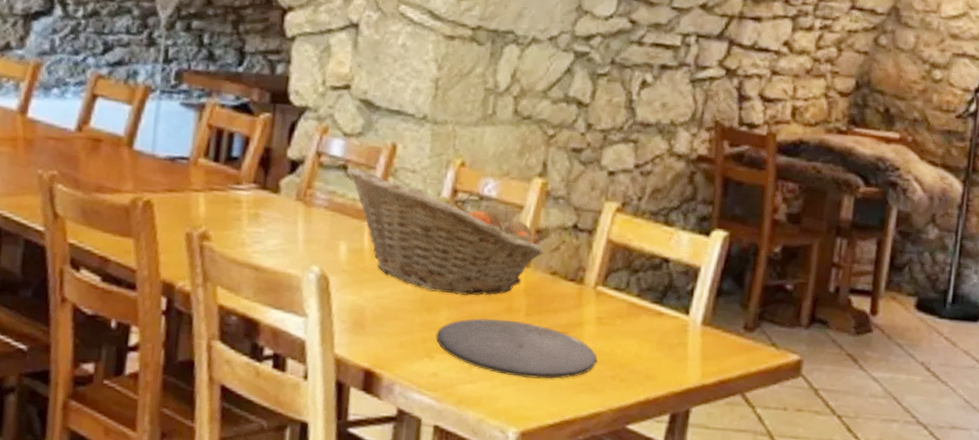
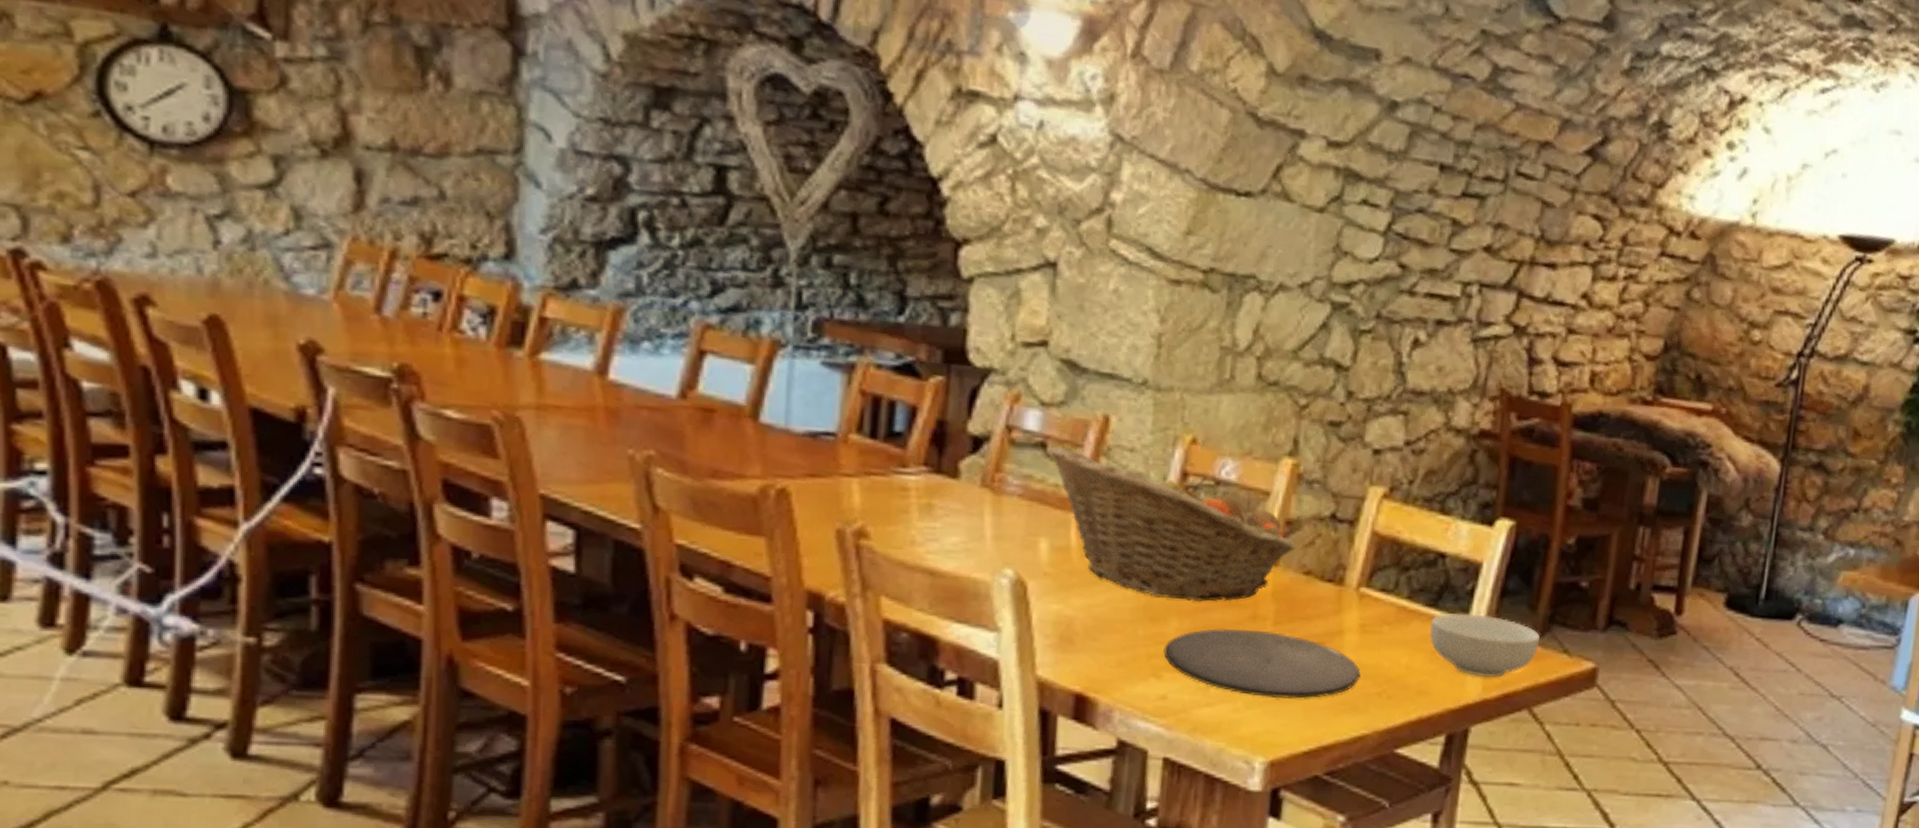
cereal bowl: none [656,309,752,366] -> present [1430,613,1541,678]

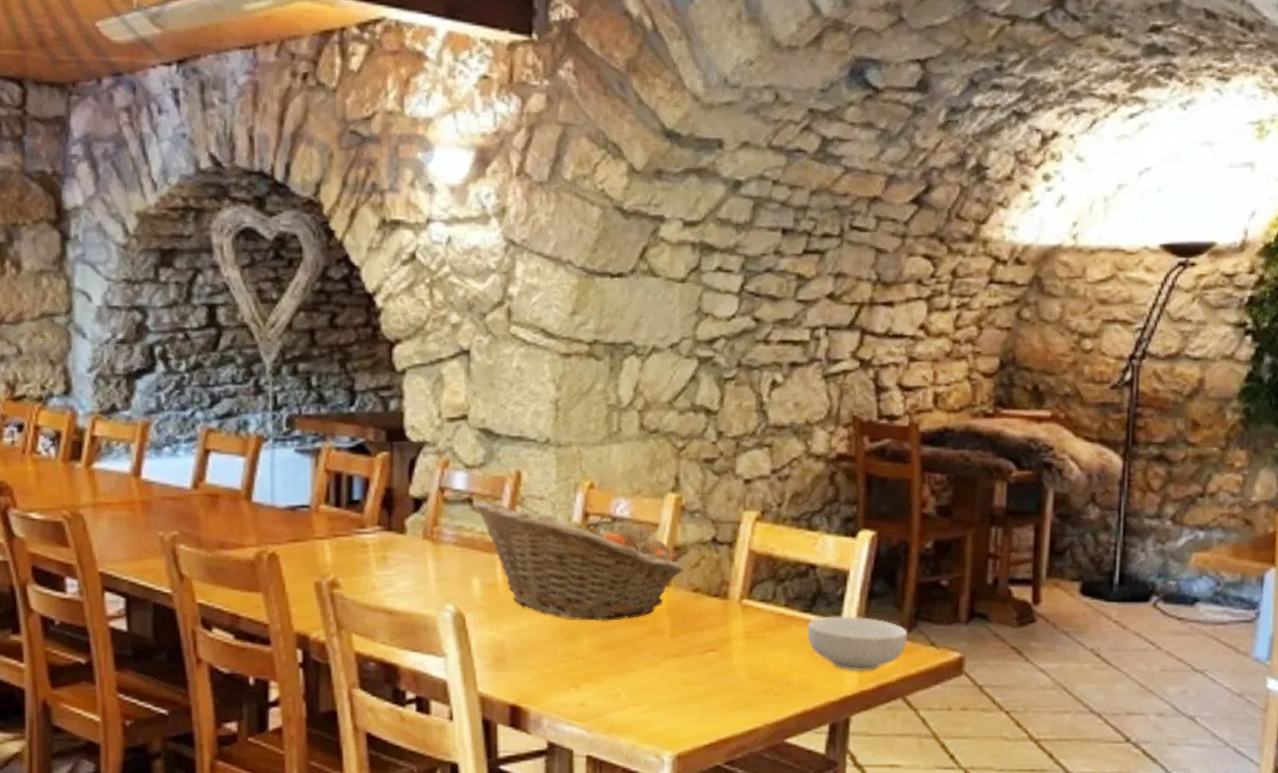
plate: present [1163,628,1361,699] -> none [580,642,749,699]

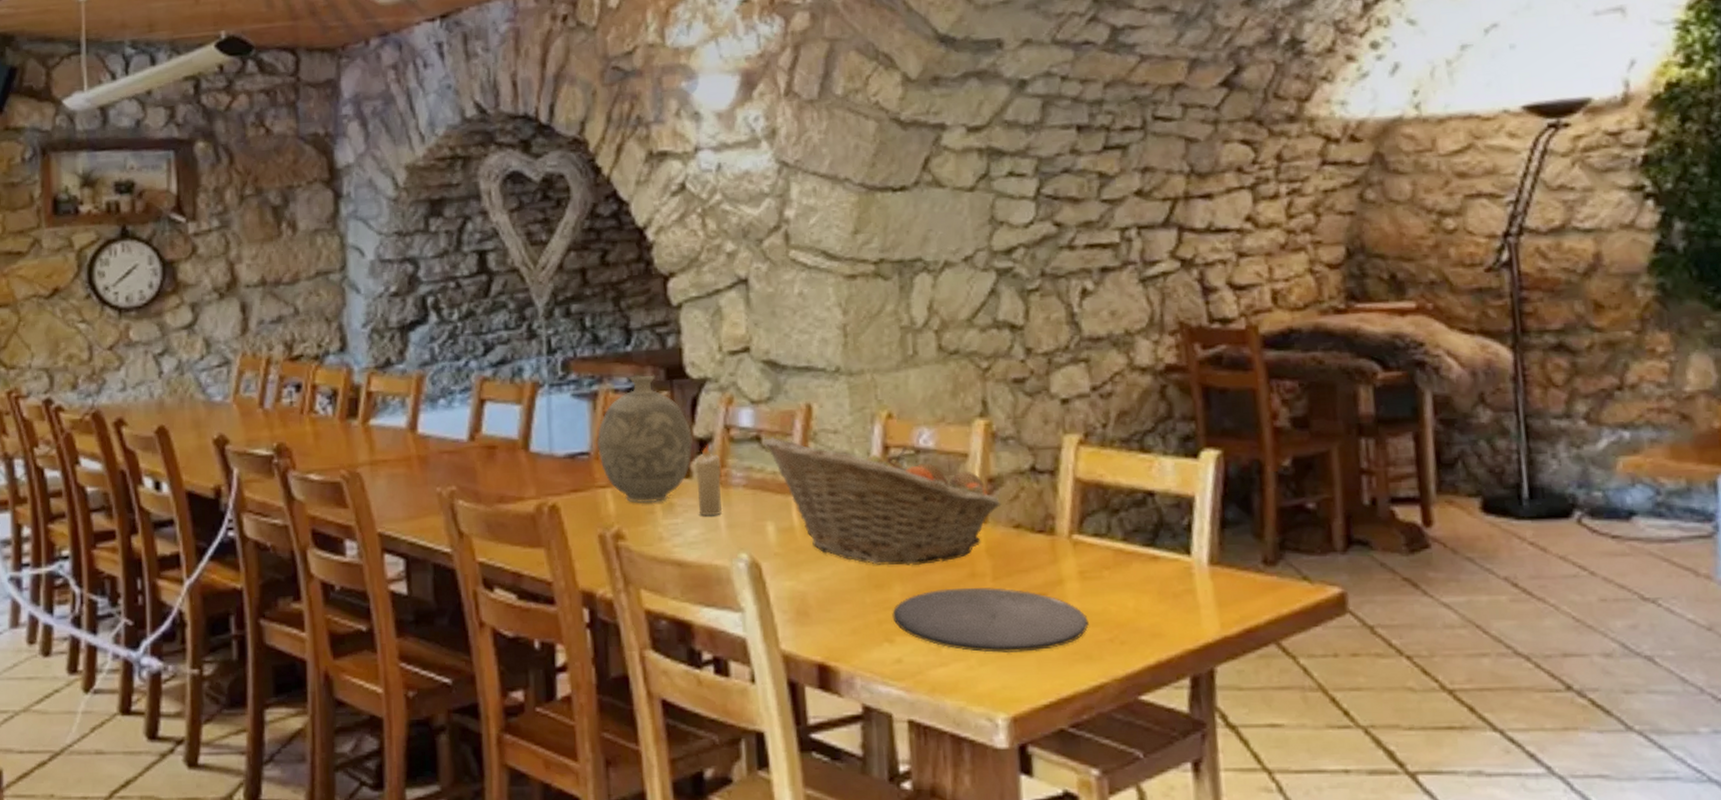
decorative vase: none [317,435,409,554] -> present [596,374,693,503]
candle: none [410,503,434,570] -> present [696,444,723,516]
plate: none [580,642,749,699] -> present [892,587,1089,653]
cereal bowl: present [807,616,908,672] -> none [1151,548,1274,614]

